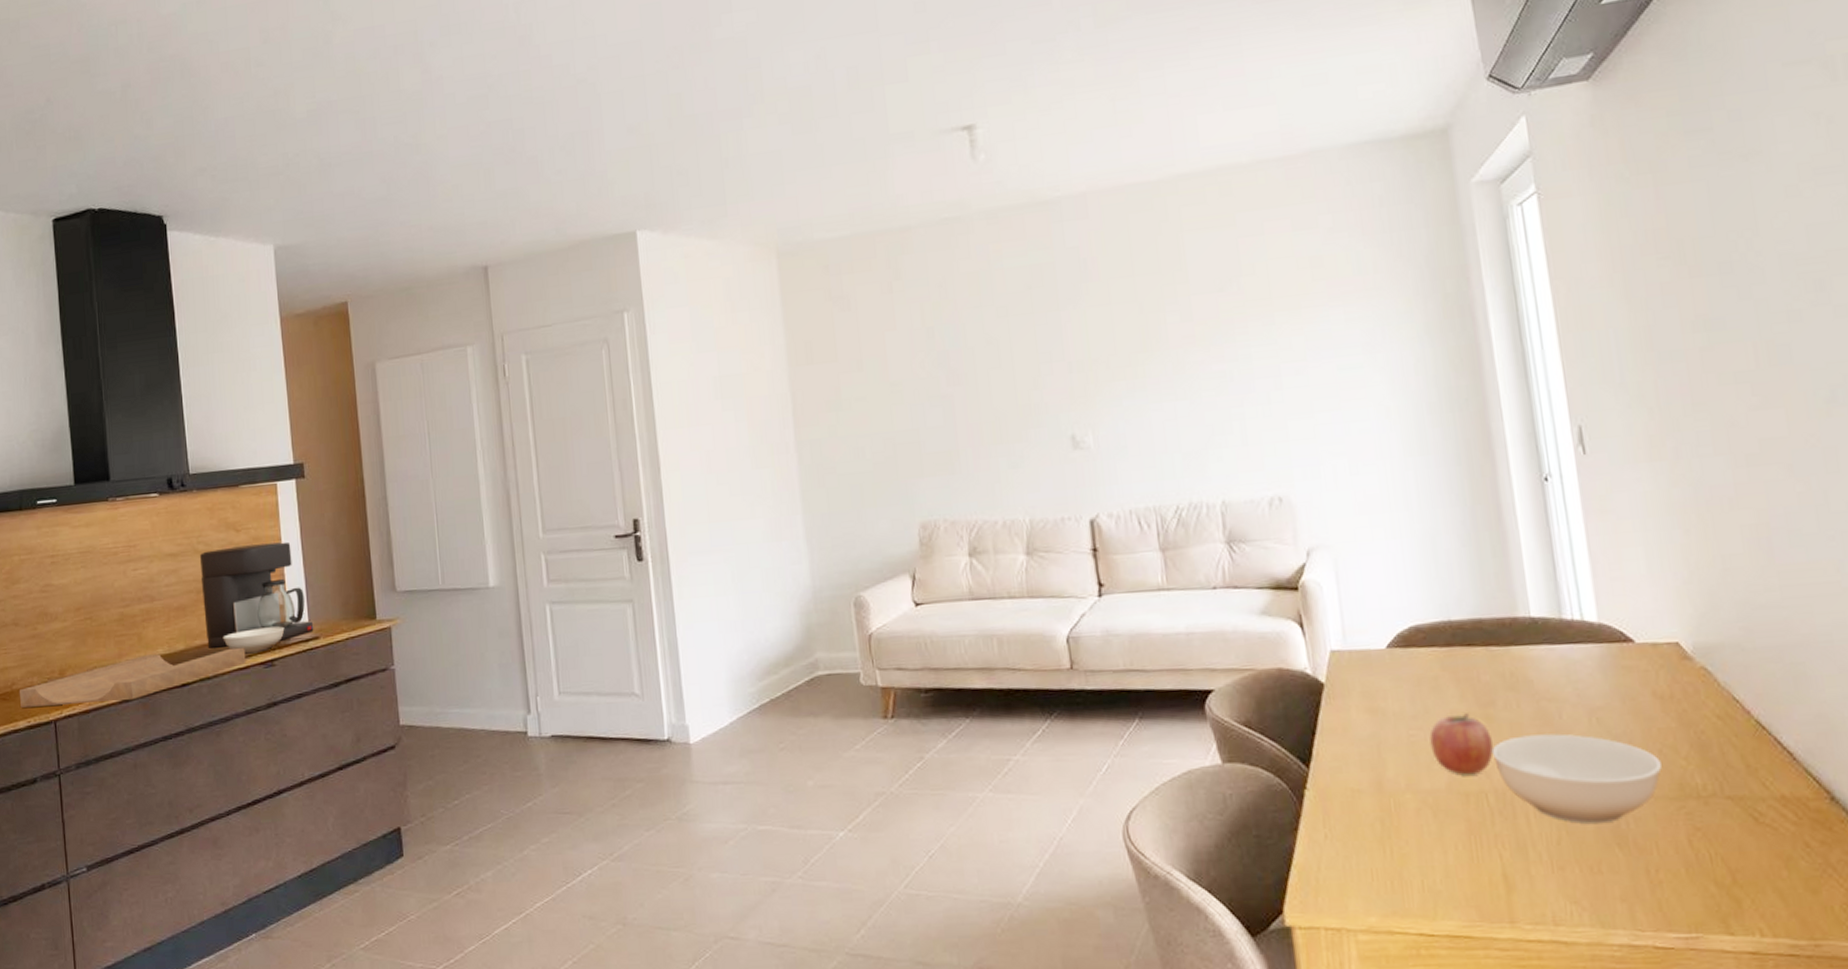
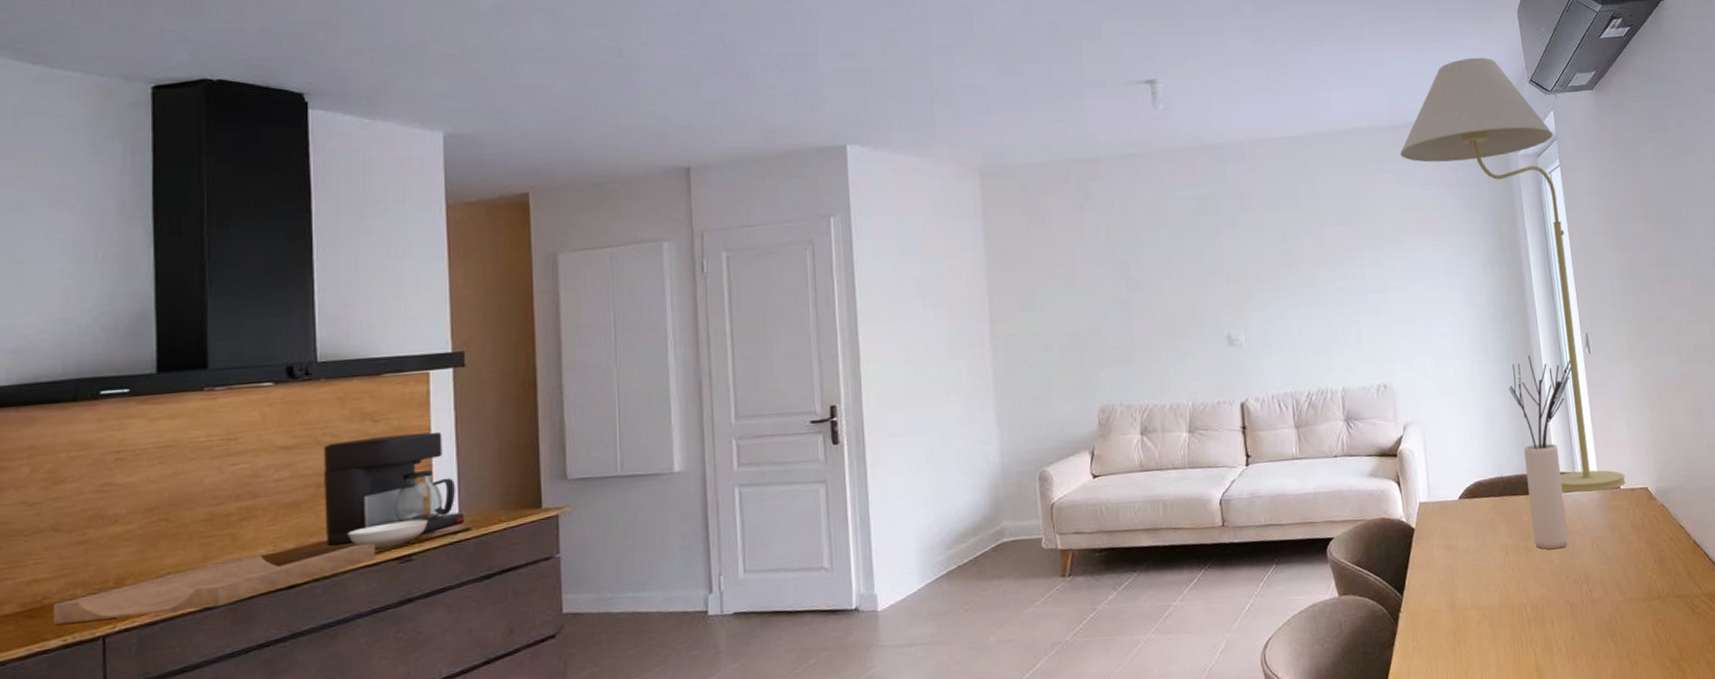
floor lamp: none [1296,51,1644,647] -> present [1400,57,1626,493]
fruit: present [1429,713,1494,775] -> none [1487,546,1531,593]
vase: none [1459,457,1557,722] -> present [1509,355,1572,550]
bowl: present [1491,733,1663,823] -> none [1529,557,1638,623]

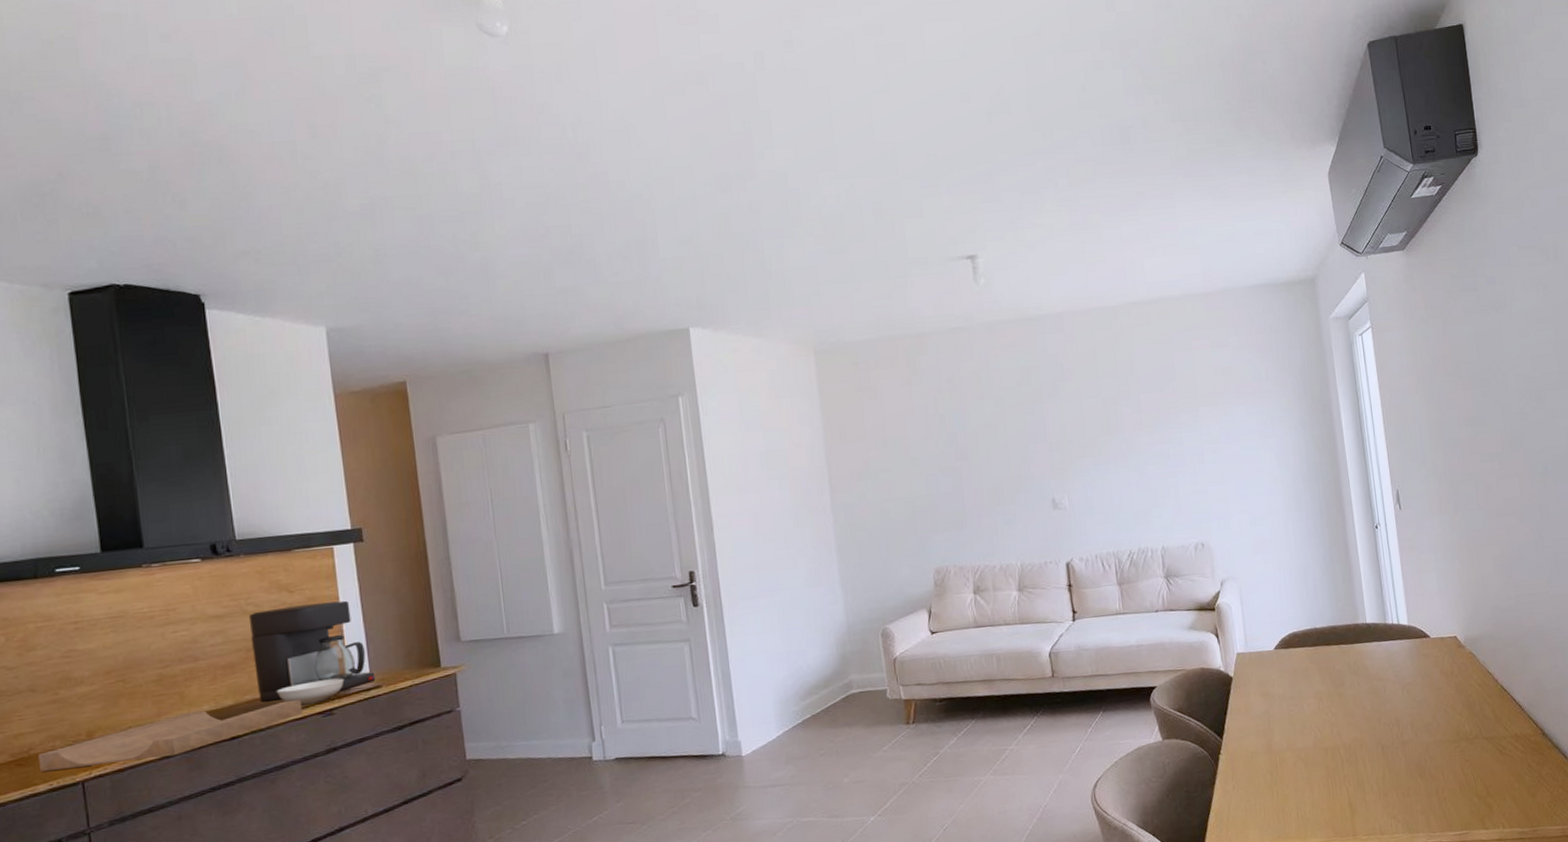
floor lamp: present [1400,57,1626,493] -> none [1213,221,1436,642]
vase: present [1509,355,1572,550] -> none [1322,512,1383,696]

